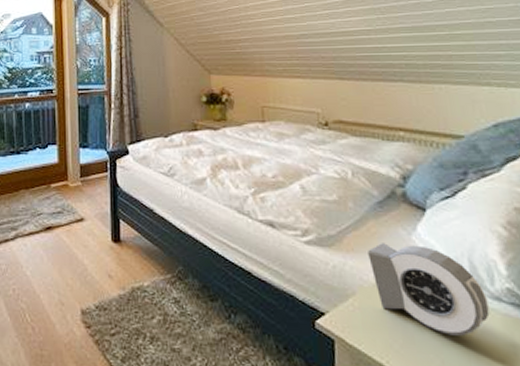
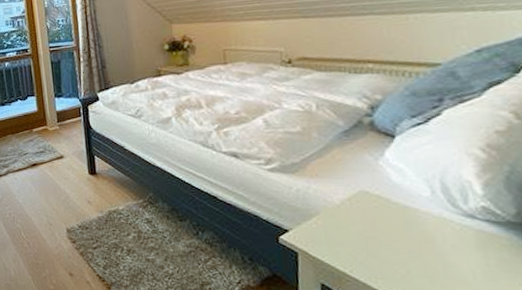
alarm clock: present [368,243,490,336] -> none [332,168,461,250]

